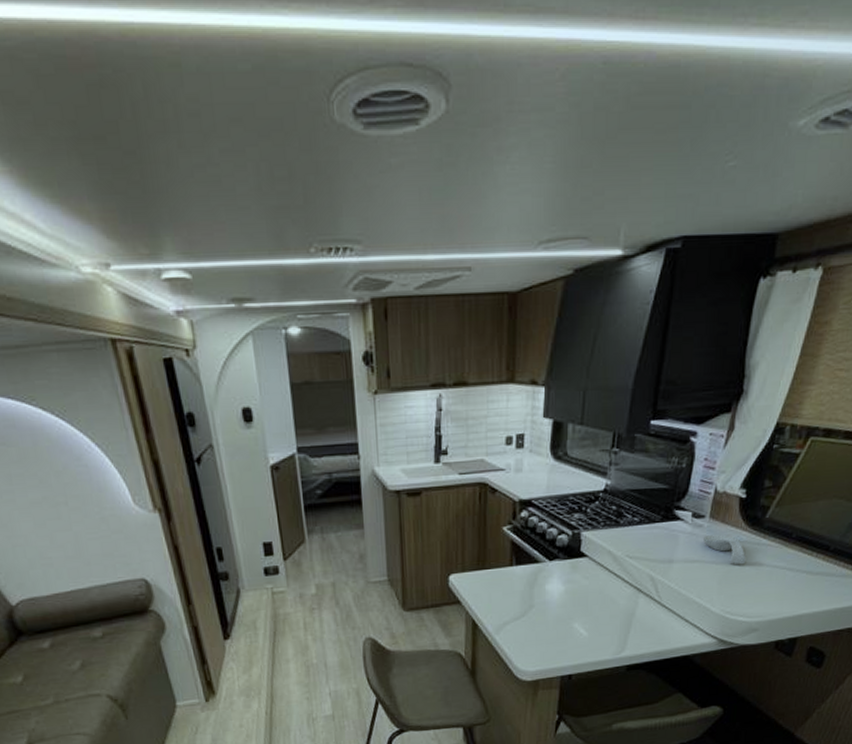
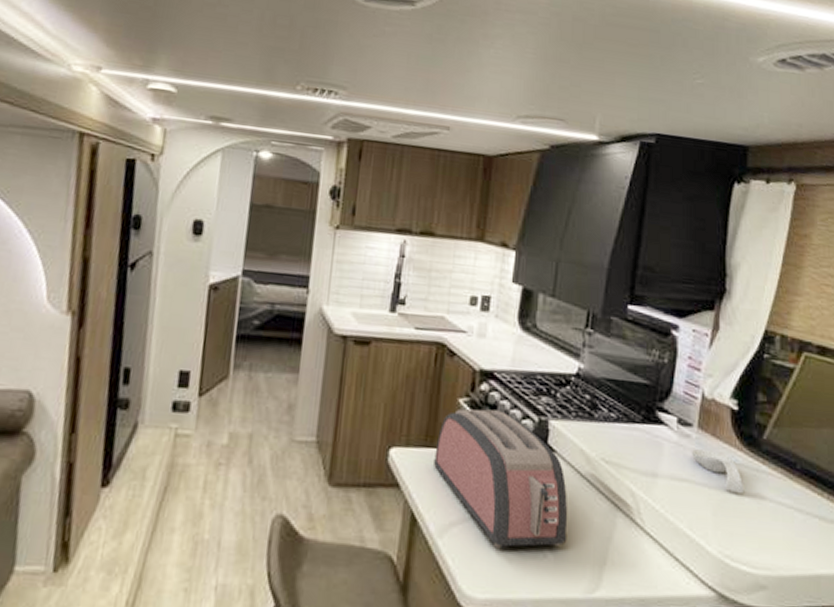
toaster: none [487,531,599,635] -> present [434,408,568,548]

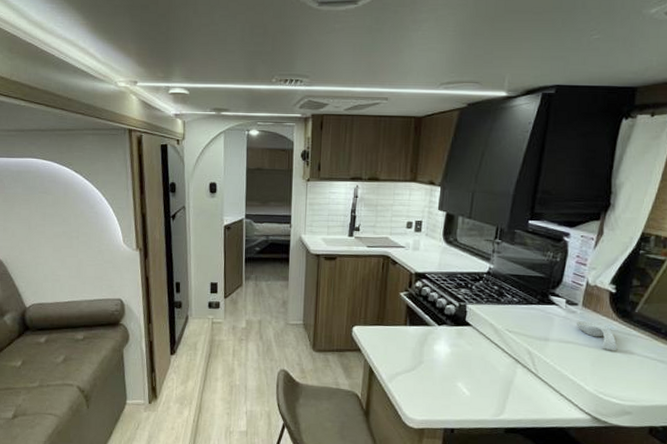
toaster: present [434,408,568,548] -> none [384,299,481,389]

